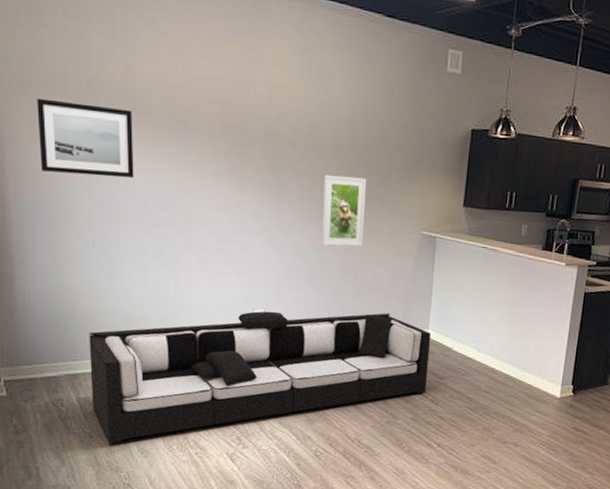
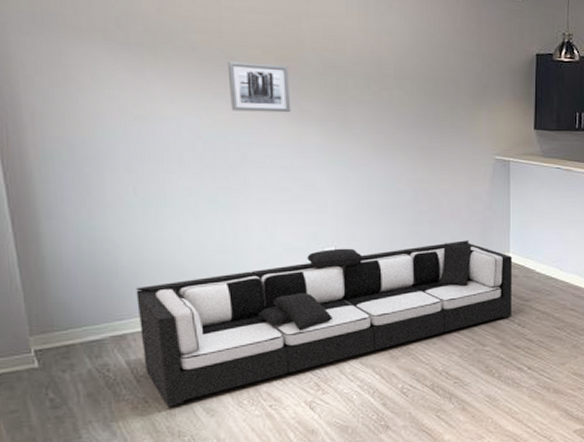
wall art: present [37,98,134,178] -> none [56,36,178,119]
wall art: none [179,126,234,178] -> present [227,61,292,113]
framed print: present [321,174,367,247] -> none [390,104,435,178]

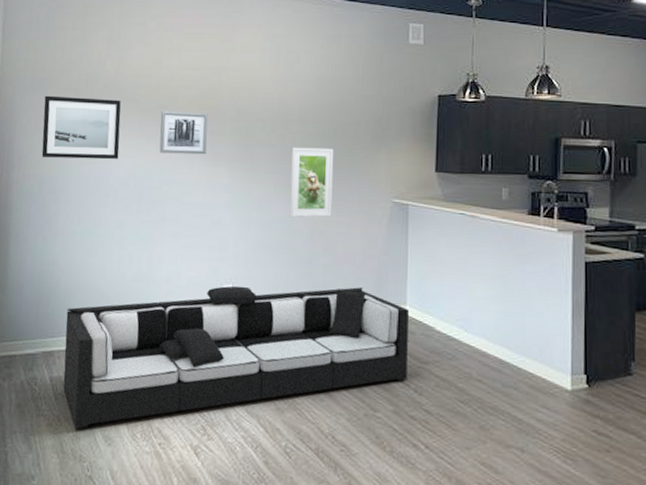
wall art: none [56,36,178,119] -> present [41,95,121,160]
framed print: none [390,104,435,178] -> present [289,147,334,218]

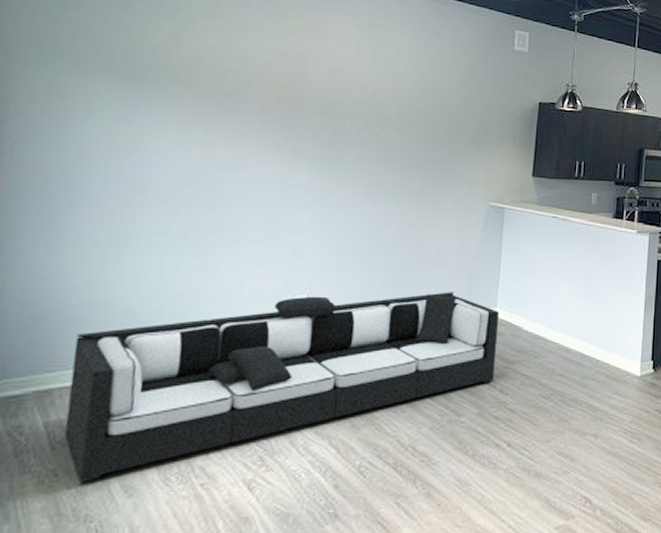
wall art: present [41,95,121,160] -> none [49,67,173,151]
wall art: present [159,111,208,155] -> none [222,98,289,151]
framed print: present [289,147,334,218] -> none [378,146,432,221]

